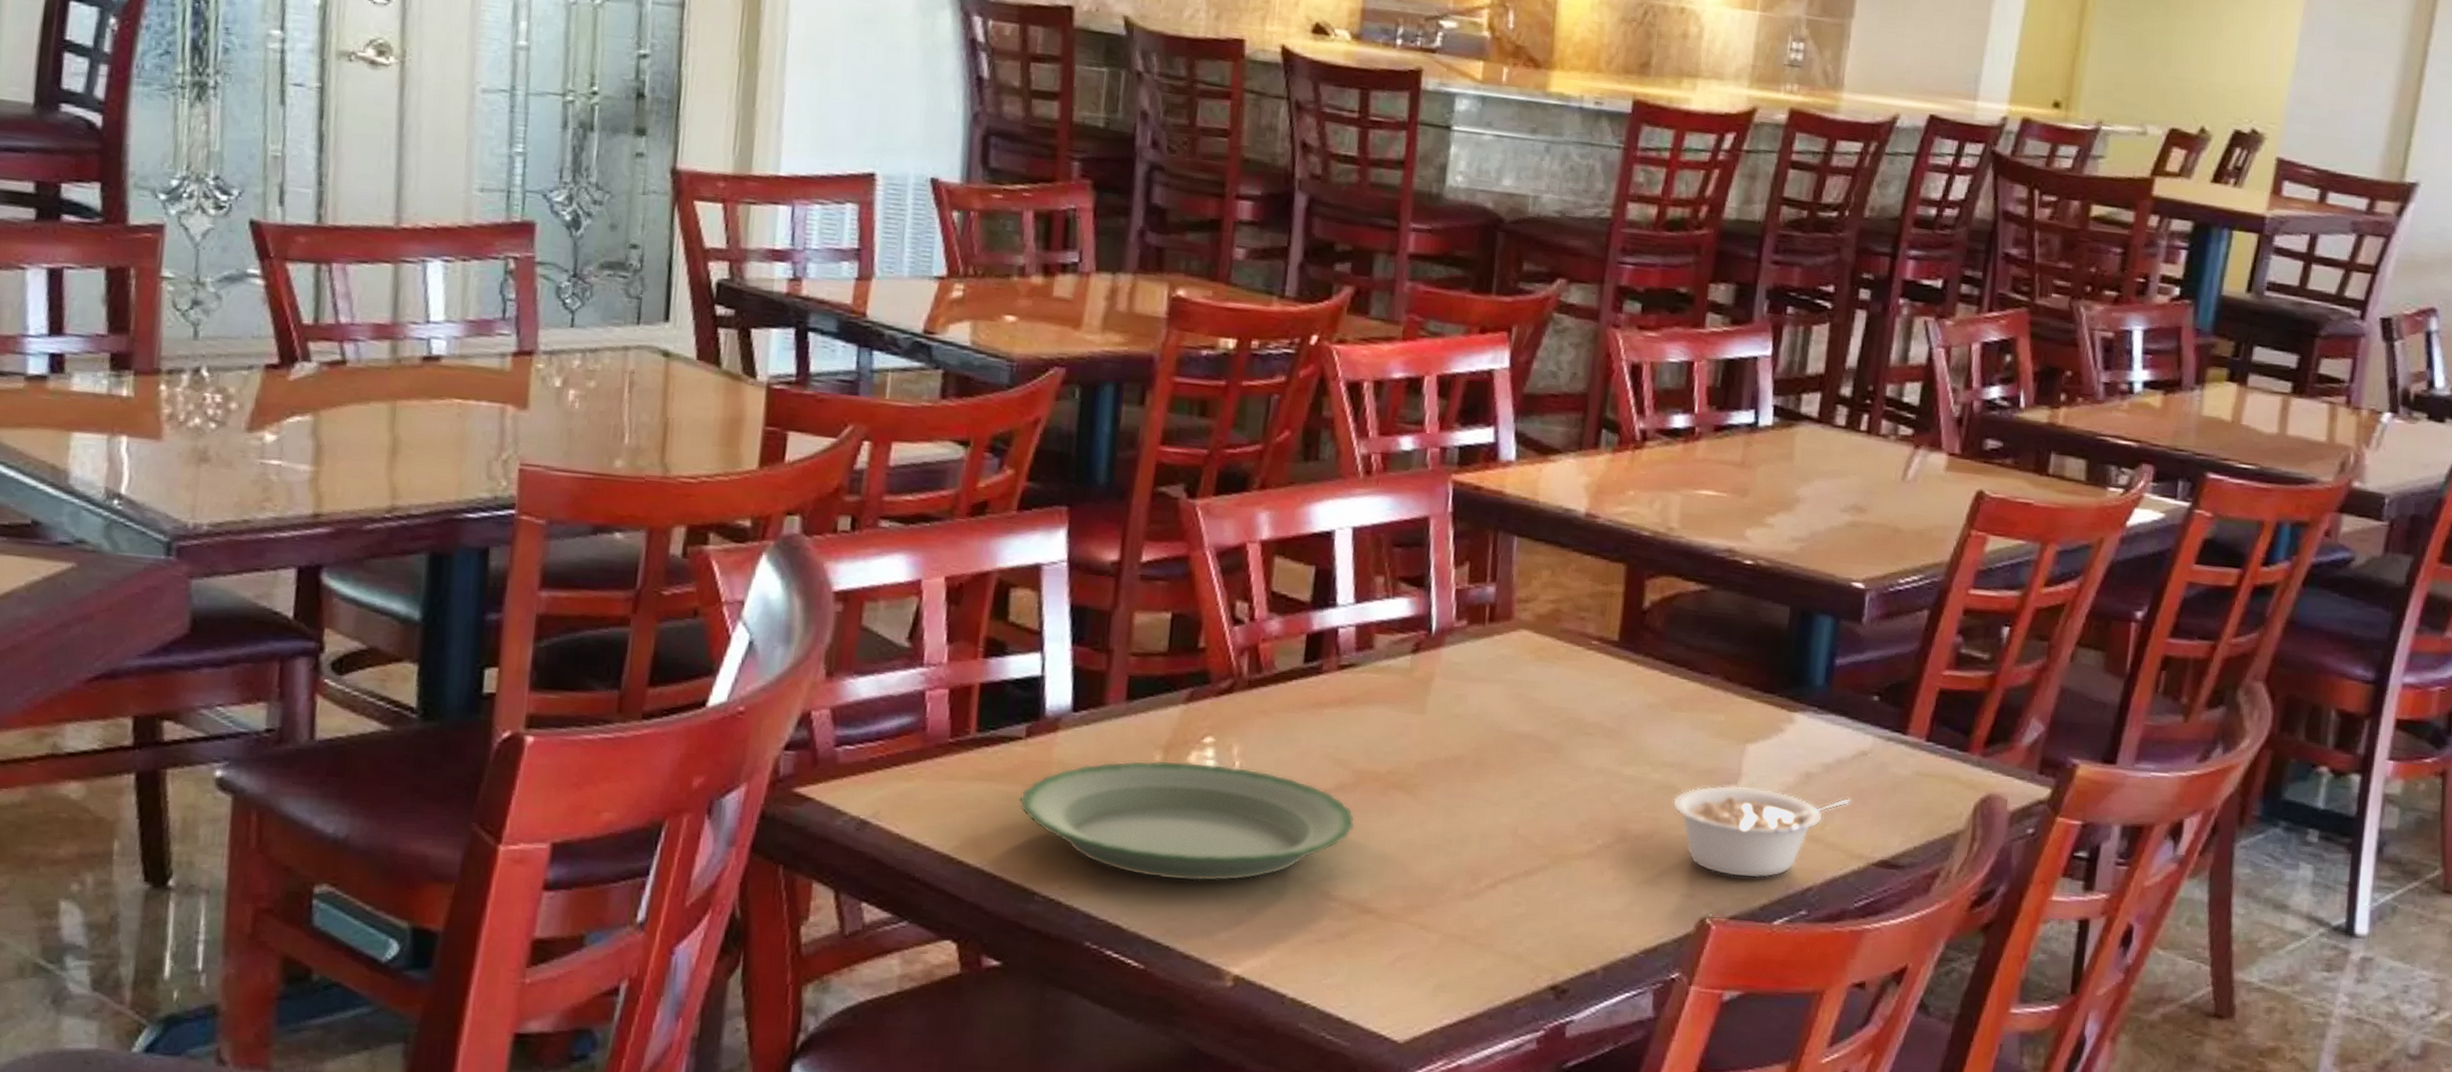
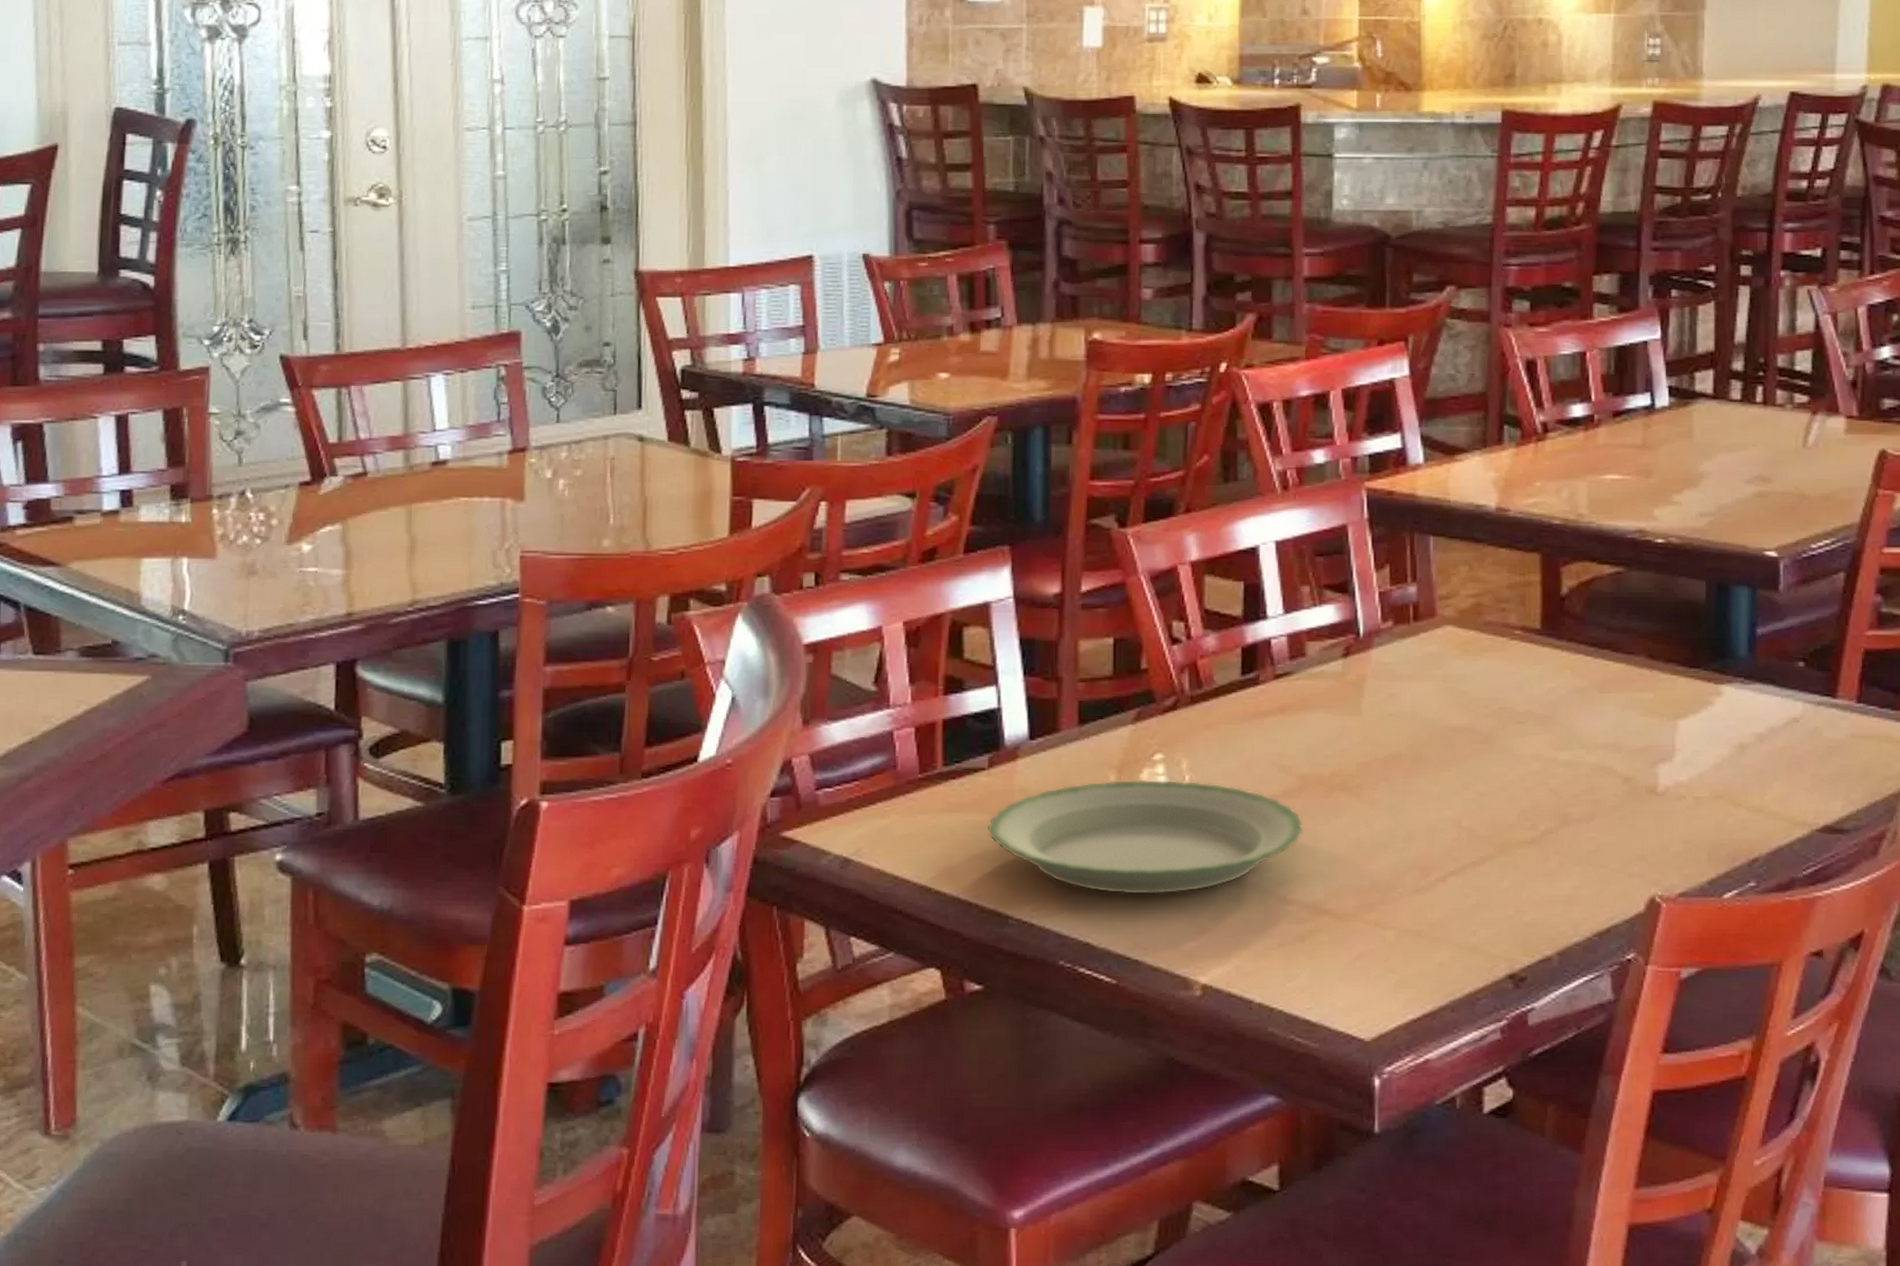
legume: present [1673,785,1851,878] -> none [1611,762,1788,854]

